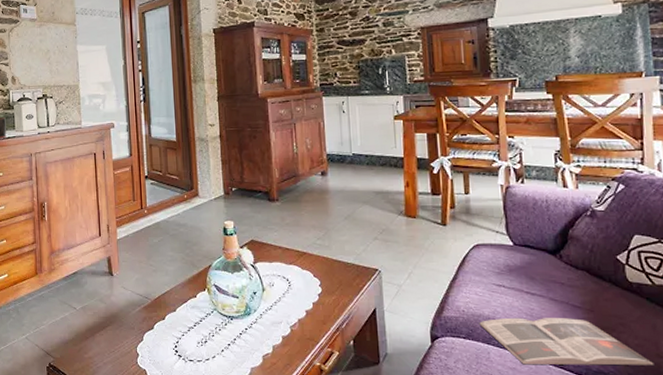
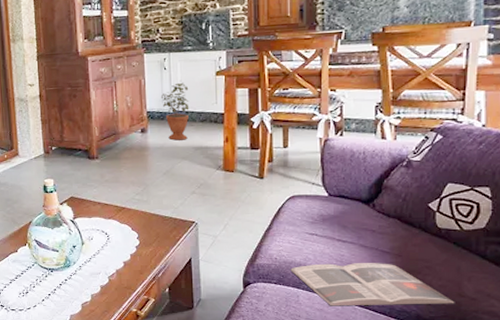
potted plant: none [340,123,369,184] -> present [160,80,189,141]

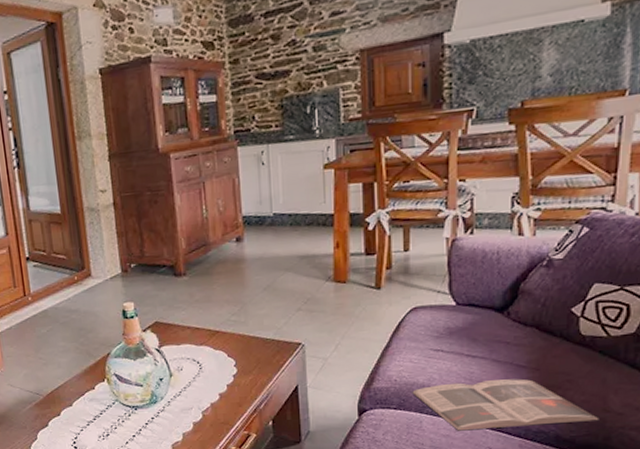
potted plant: present [160,80,189,141] -> none [258,176,293,249]

